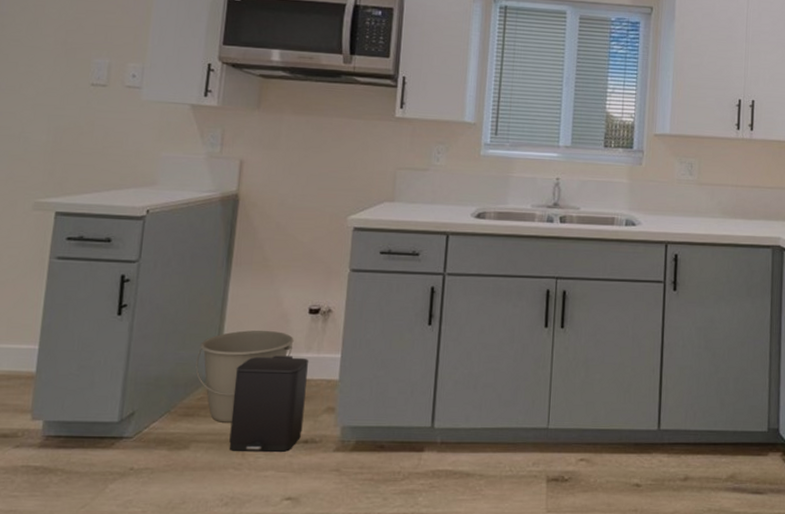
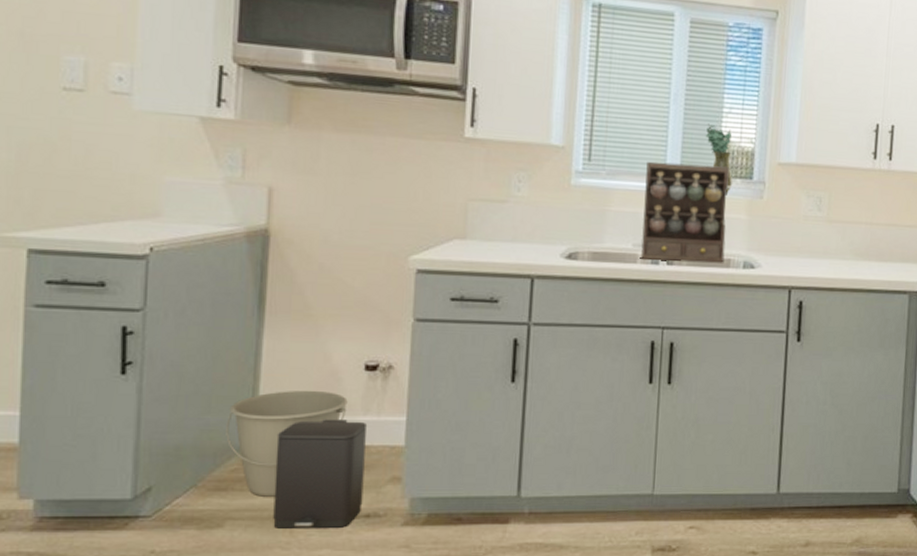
spice rack: none [538,134,614,222] -> present [641,161,730,264]
vase: none [592,102,616,163] -> present [705,123,733,196]

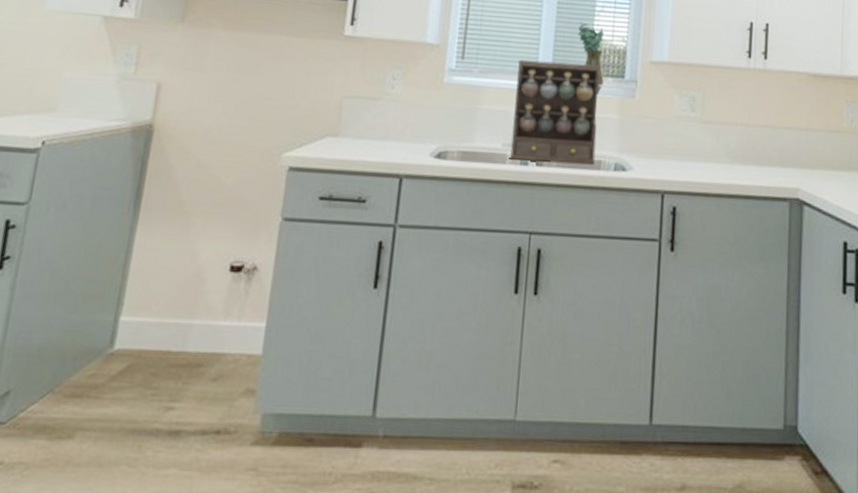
bucket: present [226,390,348,497] -> none [88,290,210,406]
pedal bin: present [273,419,368,528] -> none [123,323,227,445]

